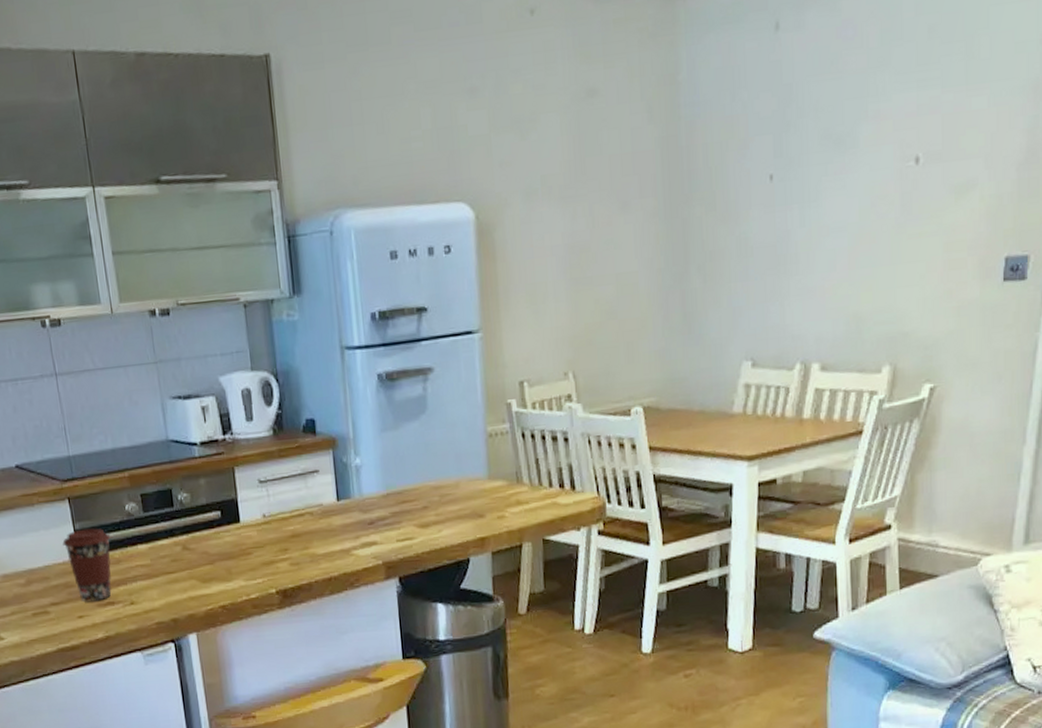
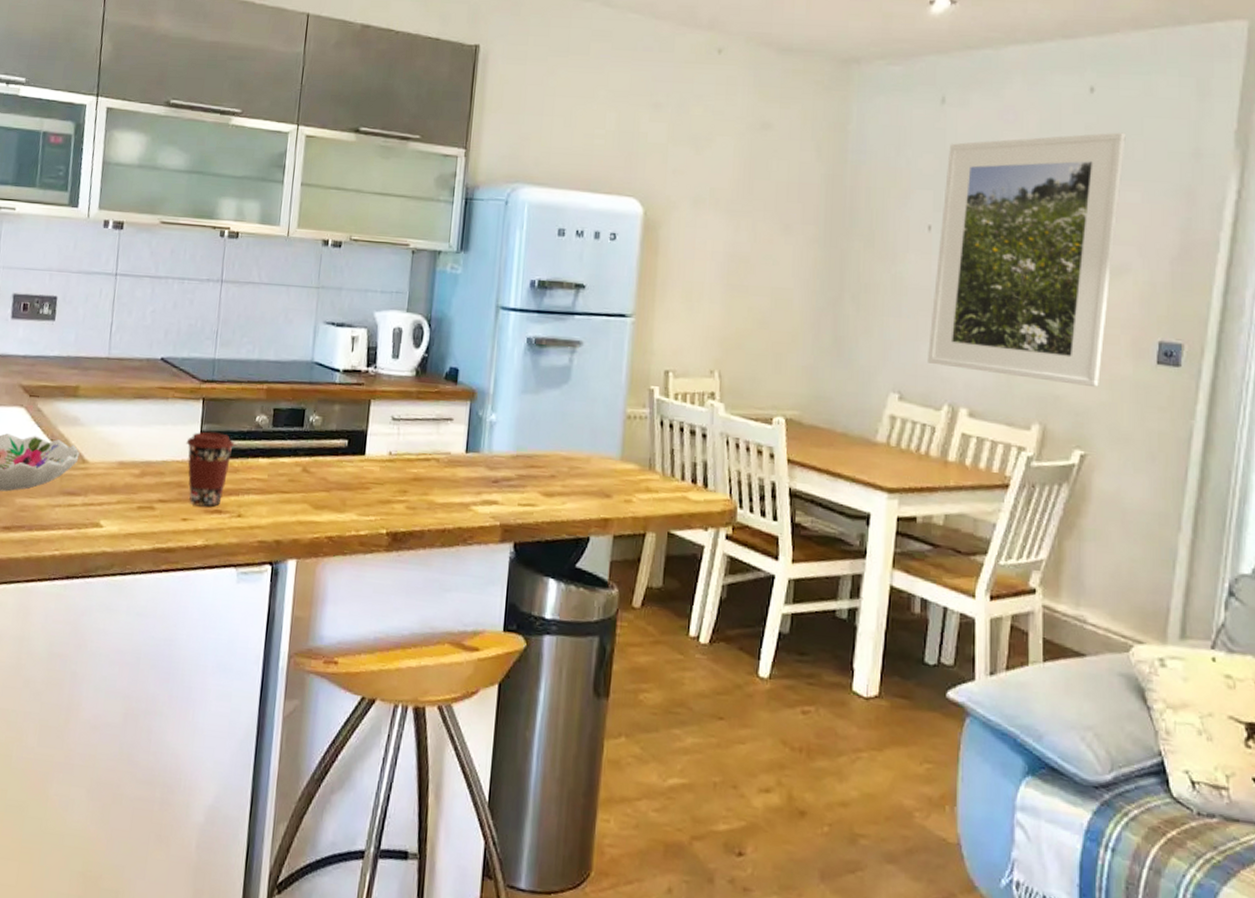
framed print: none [777,28,971,324] -> present [928,132,1126,387]

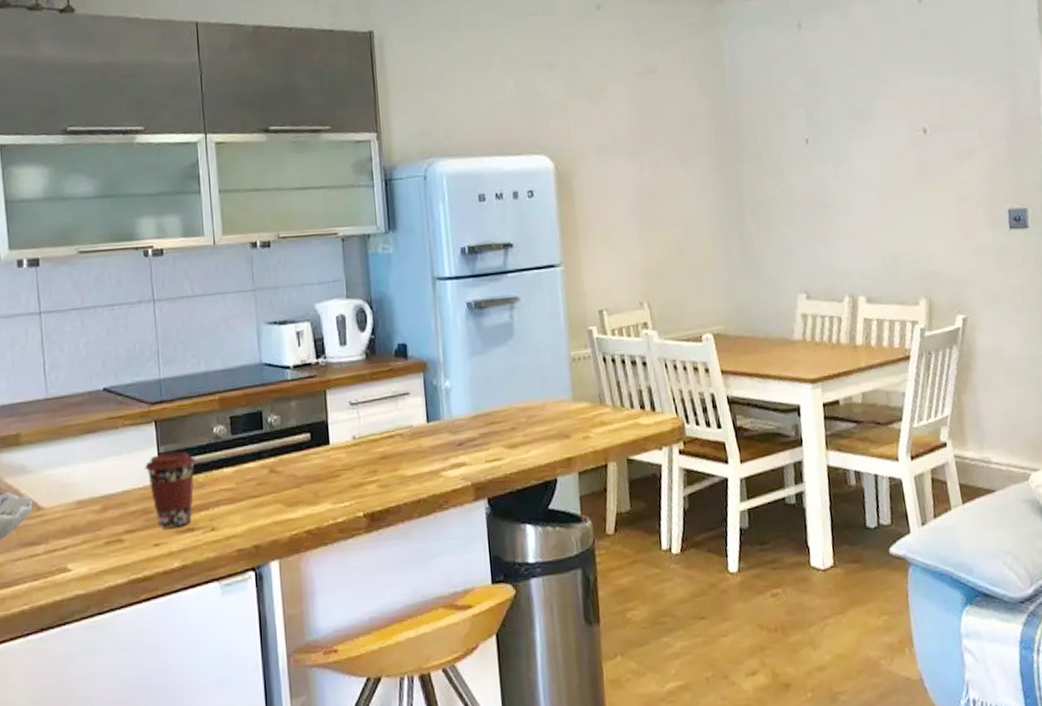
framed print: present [928,132,1126,387] -> none [811,33,968,262]

